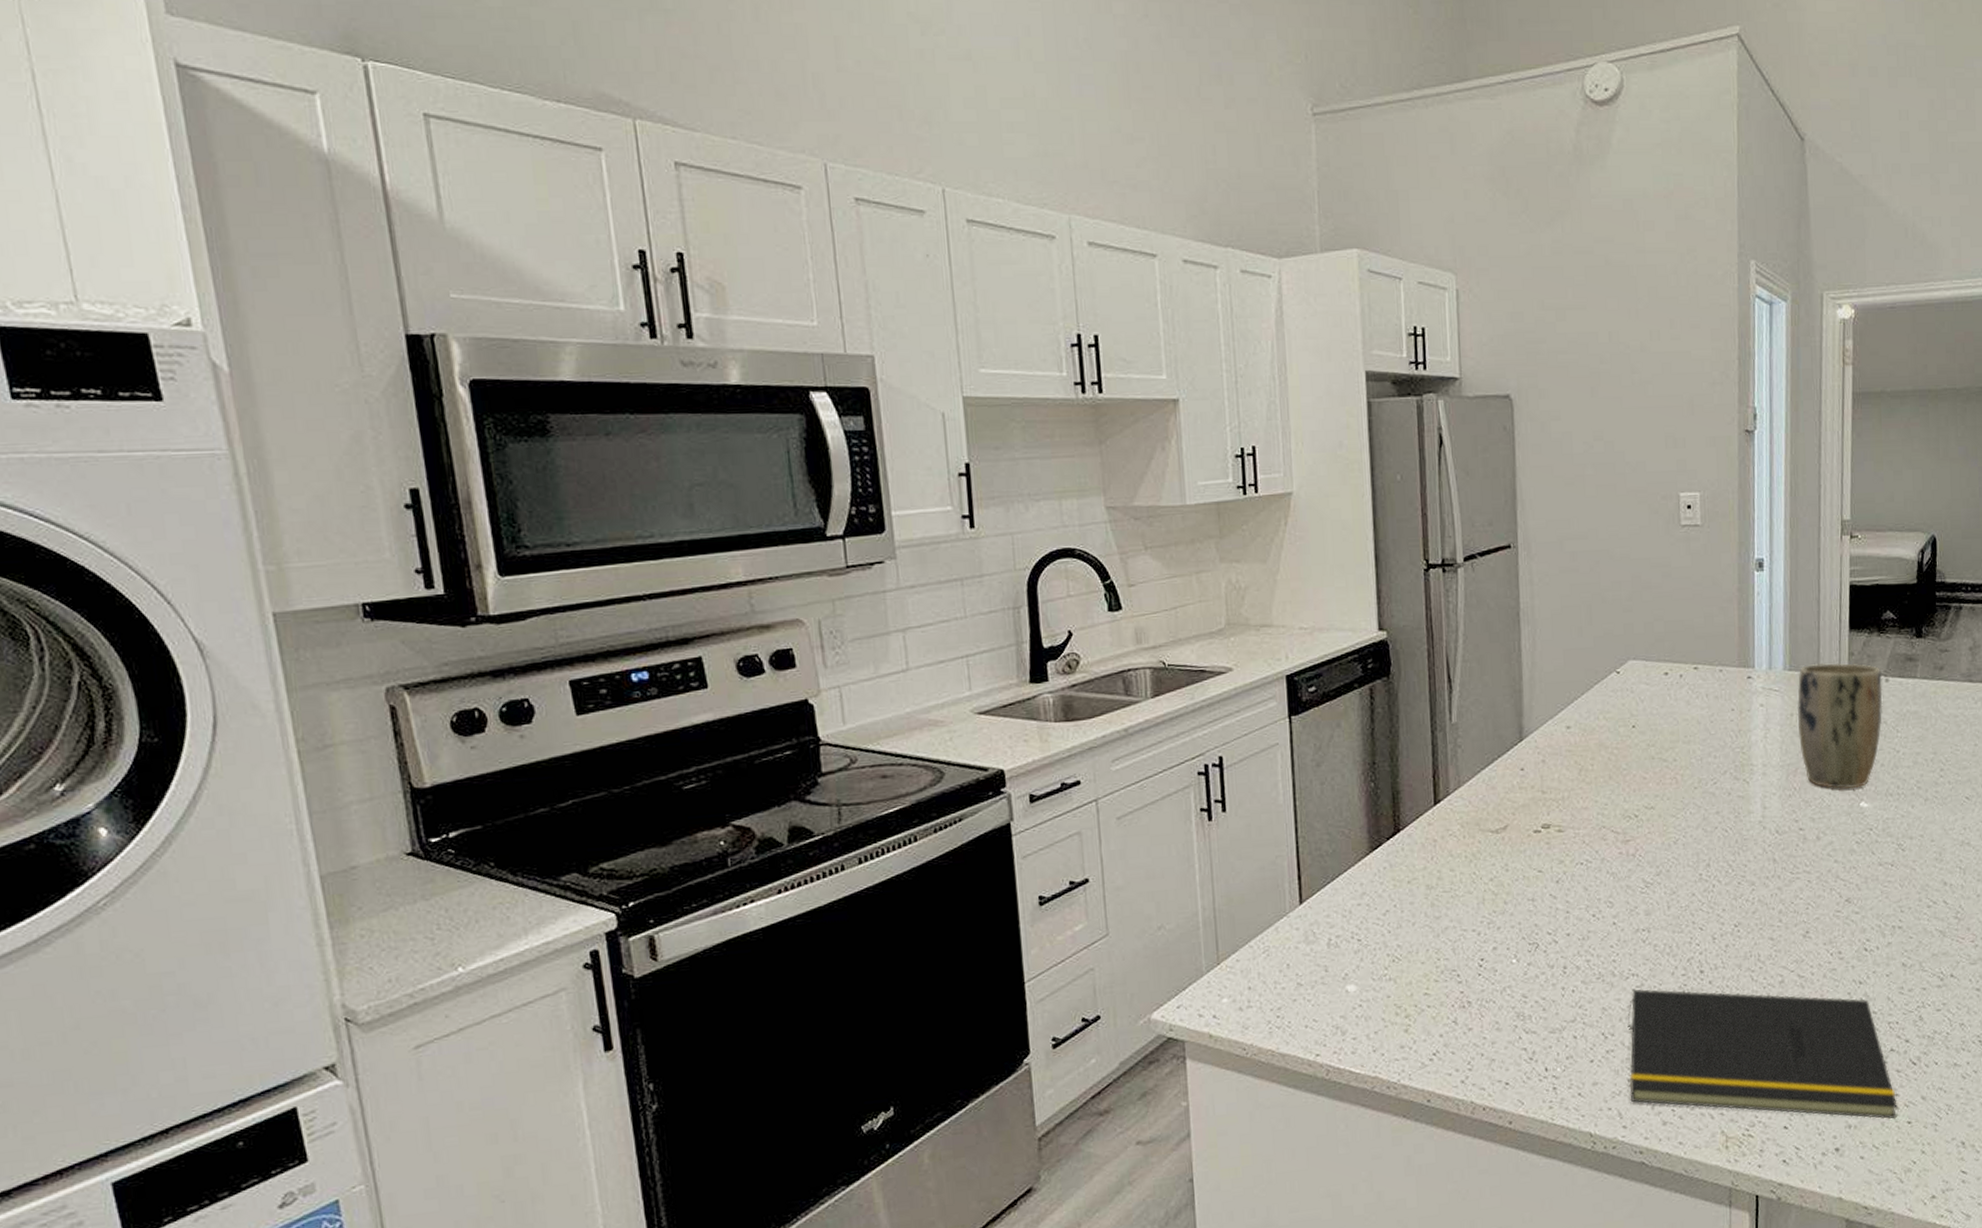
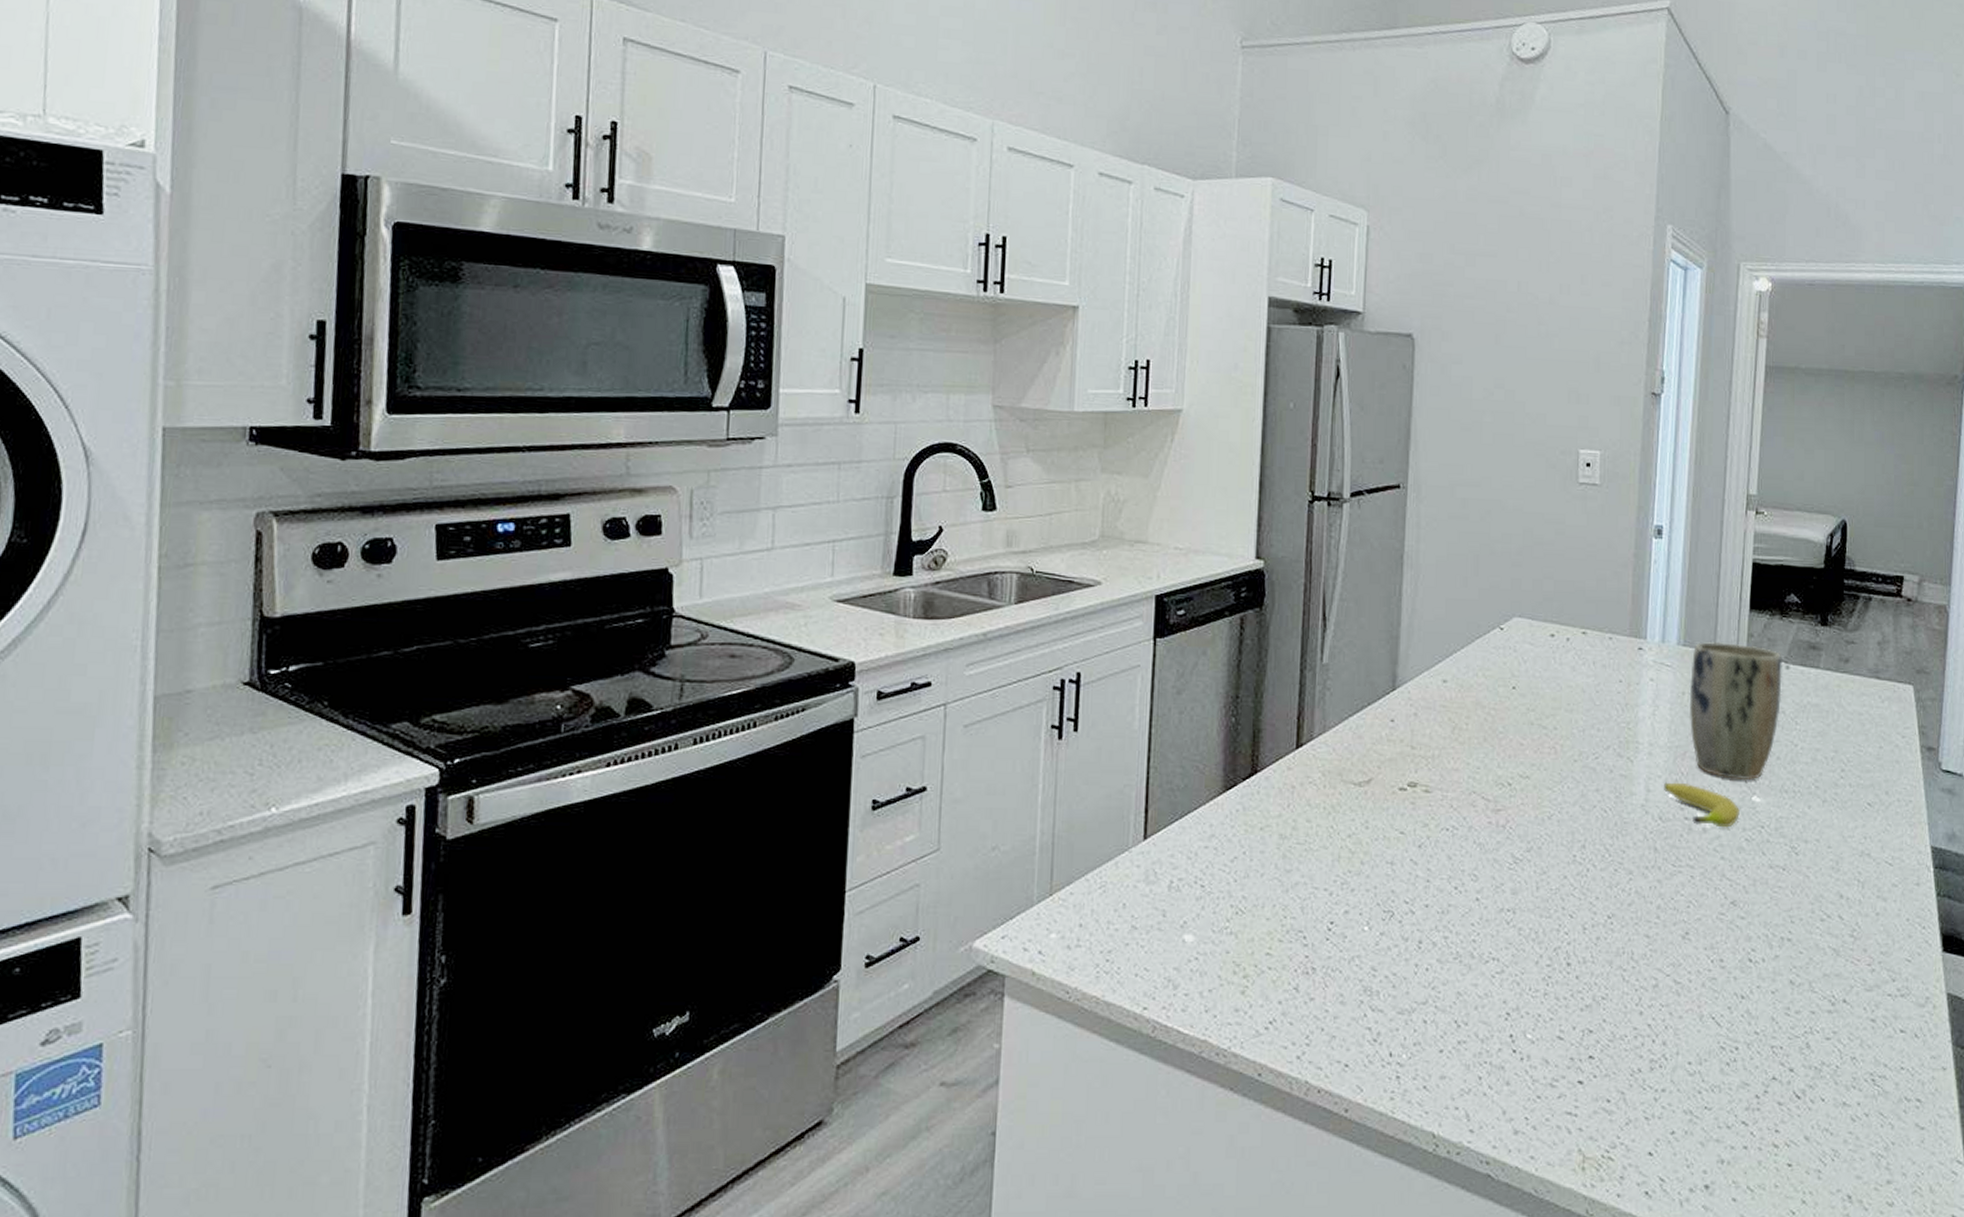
notepad: present [1627,988,1897,1119] -> none [1480,975,1777,1159]
fruit: none [1779,797,1850,834] -> present [1664,782,1740,828]

